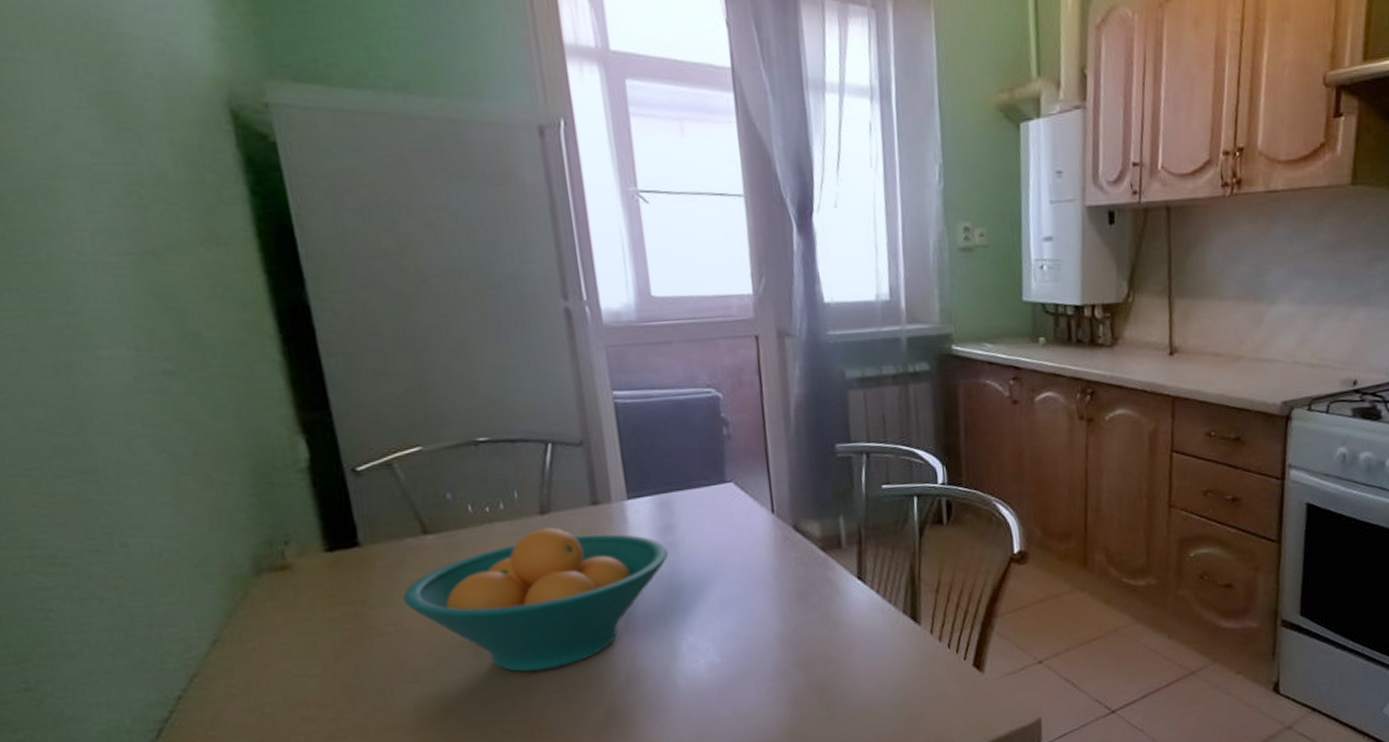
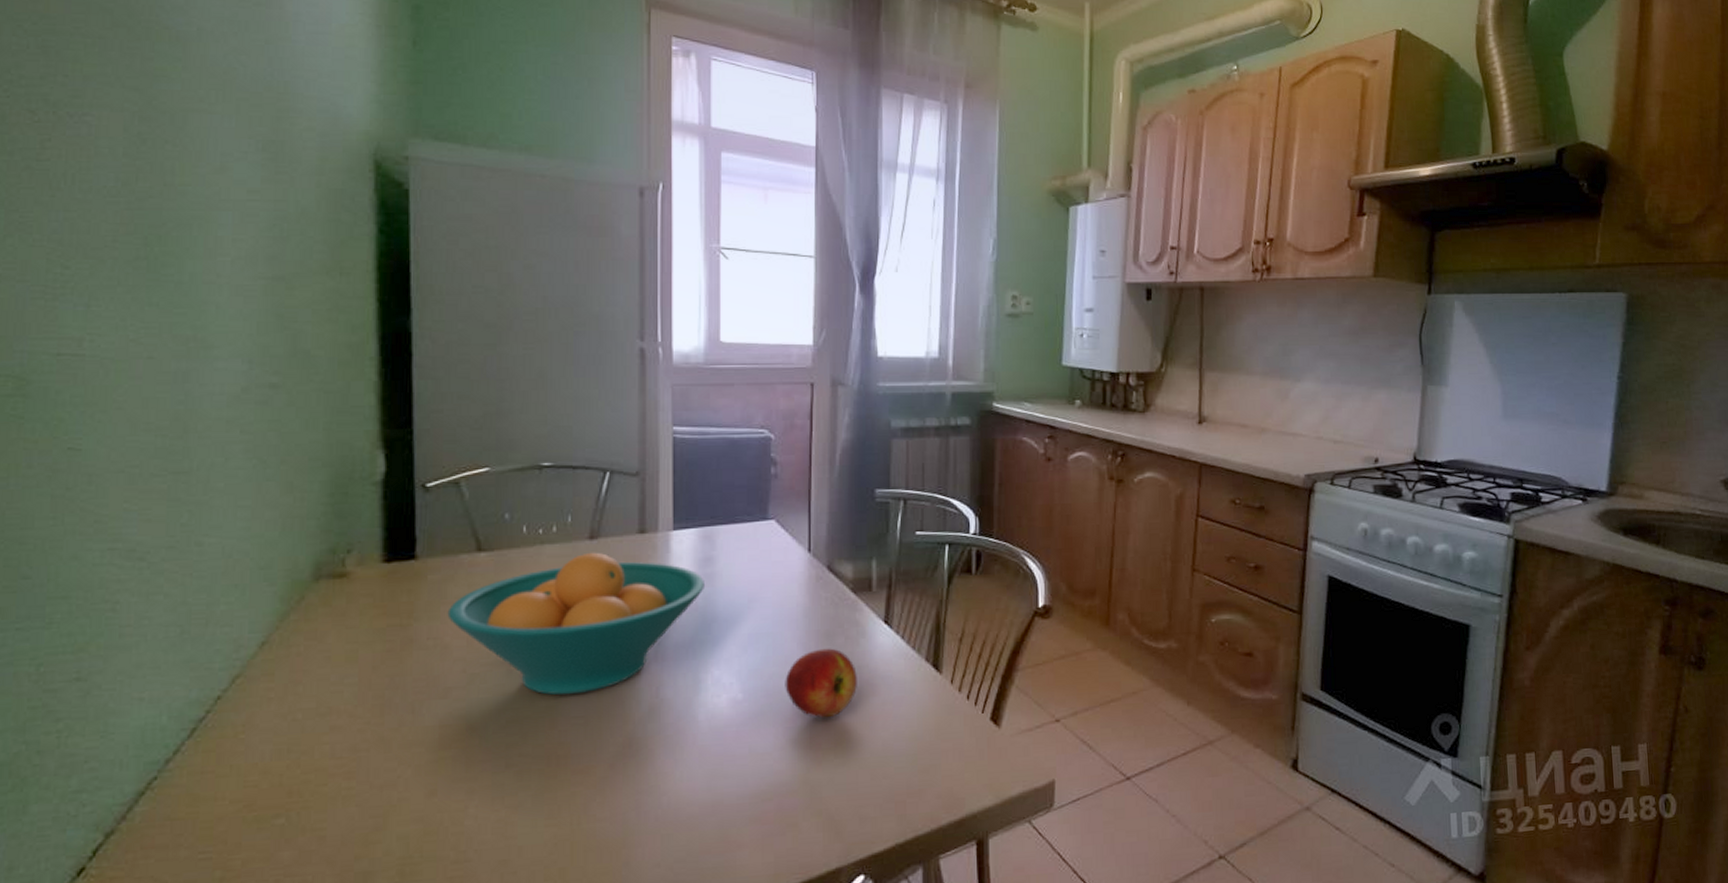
apple: none [762,607,836,676] -> present [785,648,857,718]

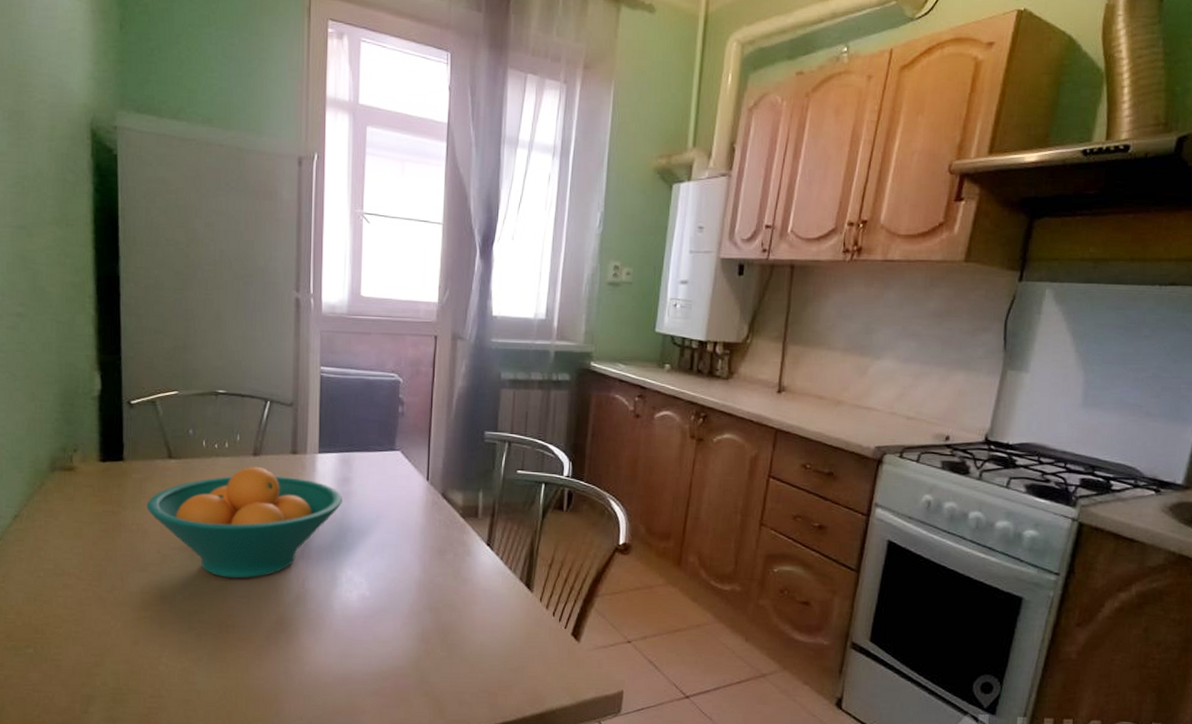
apple: present [785,648,857,718] -> none [403,561,462,619]

